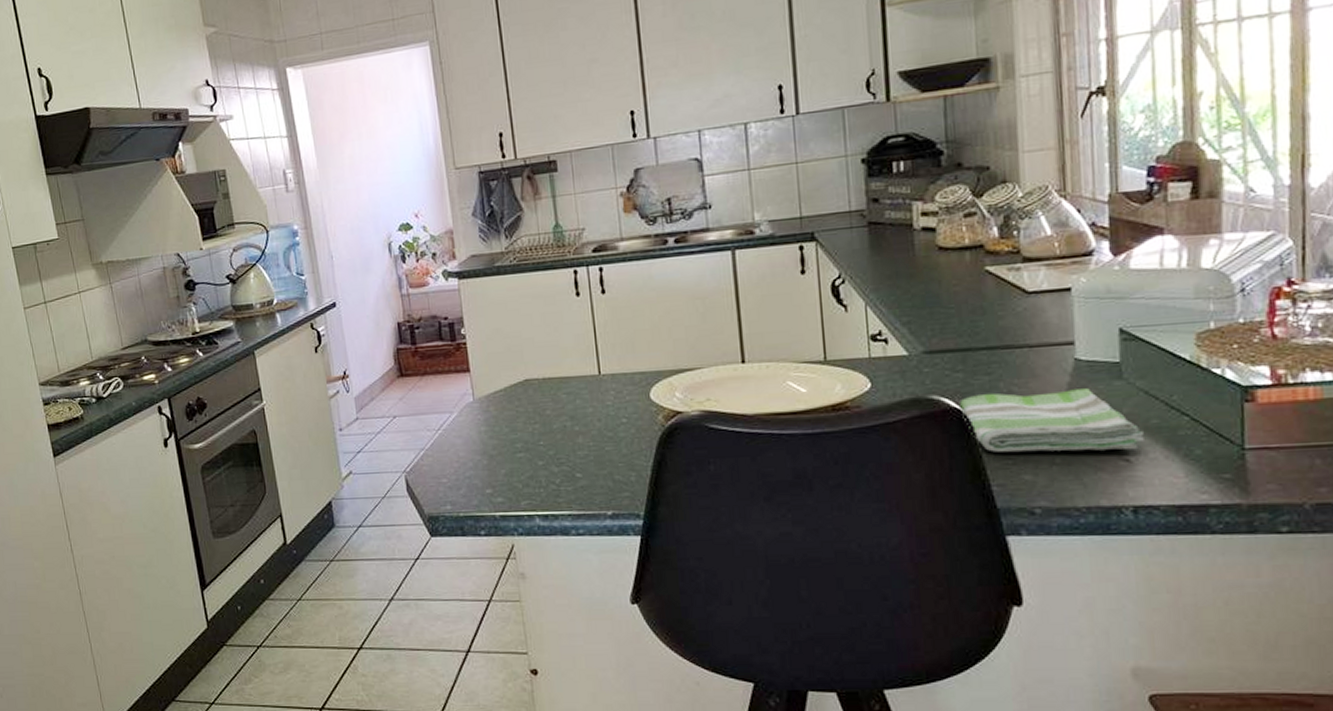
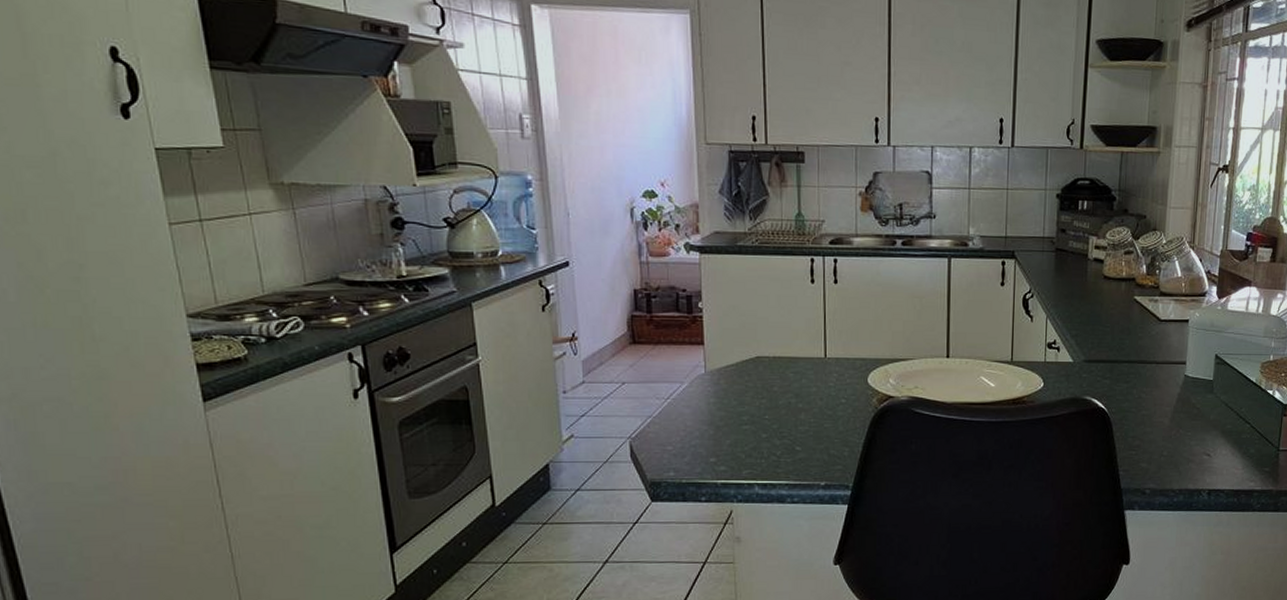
dish towel: present [960,388,1145,453] -> none [1105,398,1222,448]

